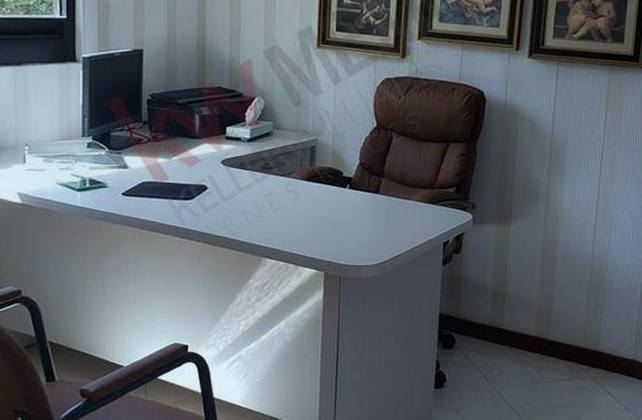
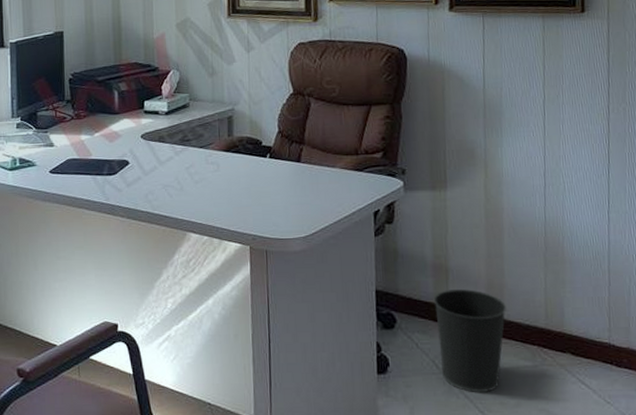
wastebasket: none [490,313,553,404] -> present [433,289,507,393]

